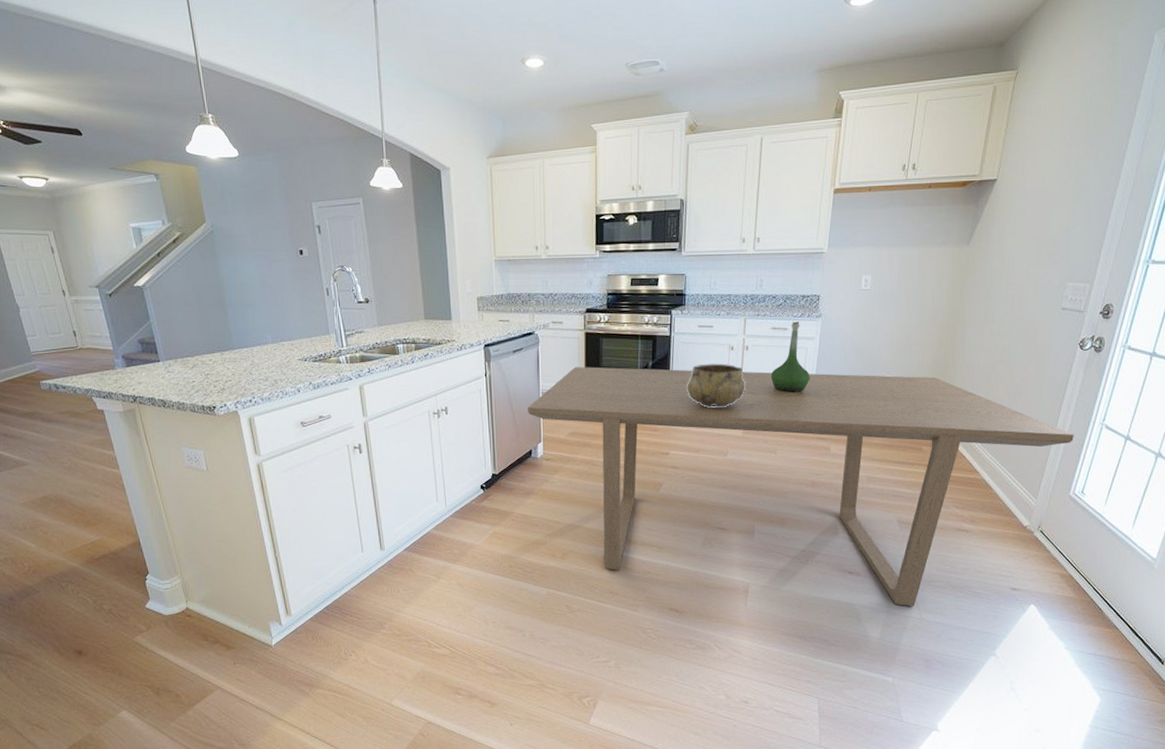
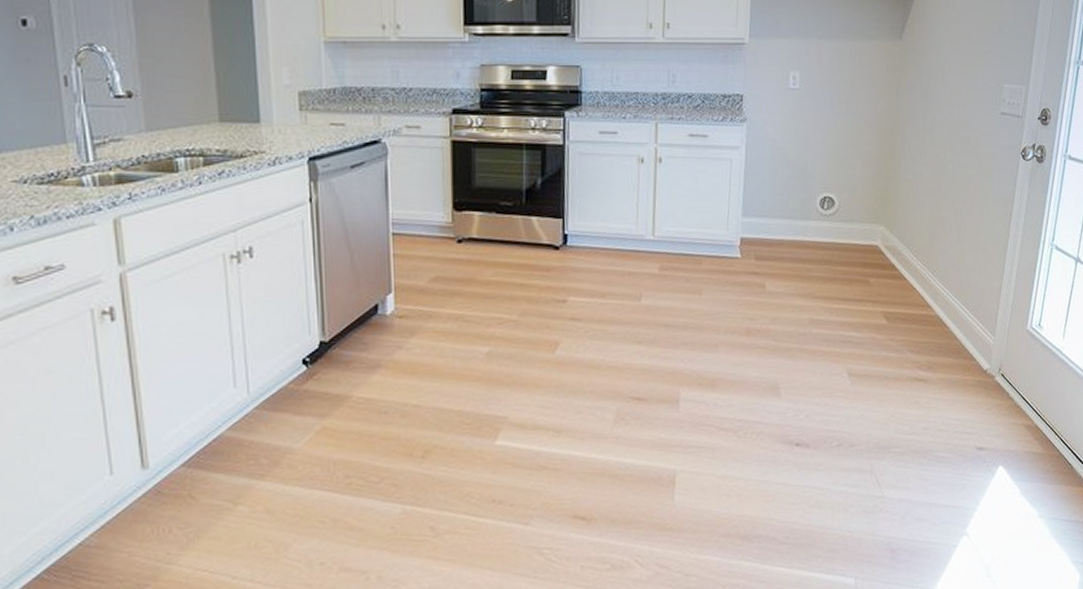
dining table: present [528,367,1074,607] -> none [372,186,1026,483]
decorative bowl: present [687,363,747,409] -> none [587,180,662,239]
vase: present [770,321,810,393] -> none [690,127,737,216]

